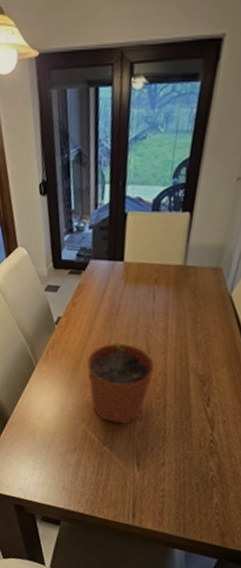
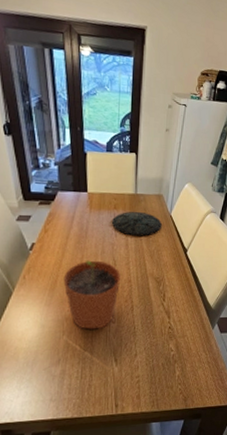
plate: none [150,287,217,321] -> present [112,211,162,236]

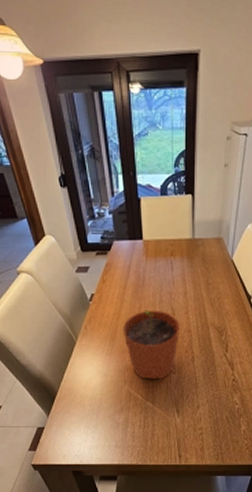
plate: present [112,211,162,236] -> none [169,257,222,284]

